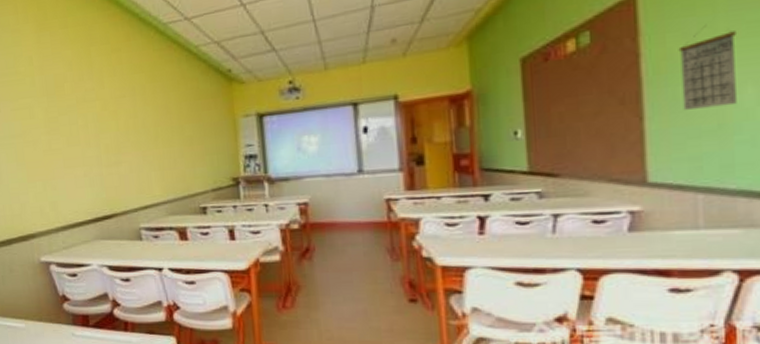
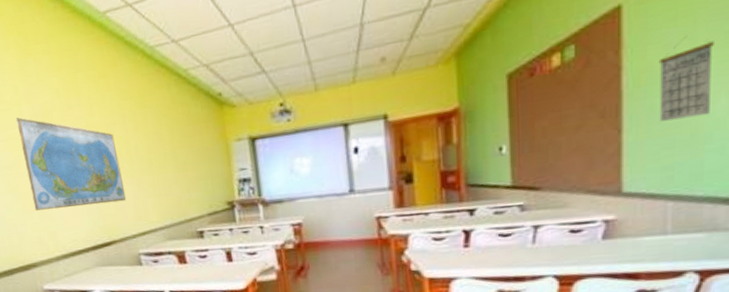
world map: none [28,87,131,180] -> present [15,117,127,211]

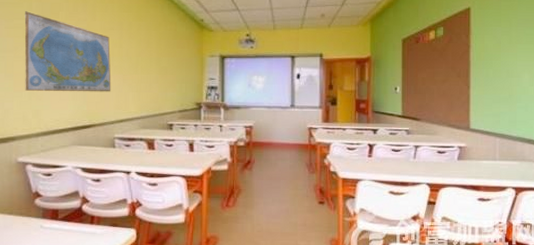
calendar: present [658,37,716,121] -> none [491,33,521,84]

